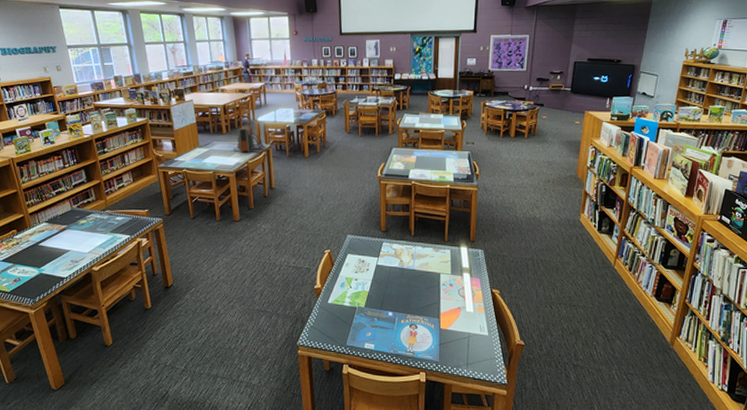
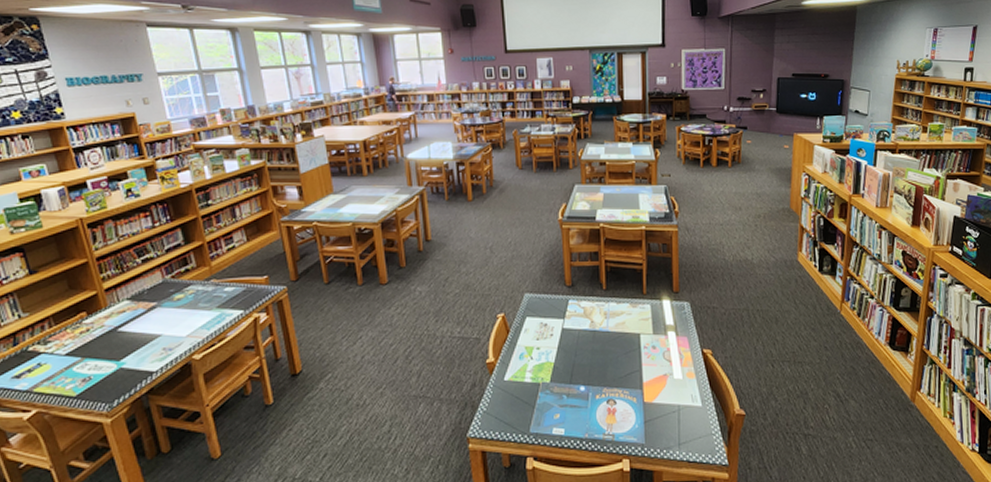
backpack: present [233,125,269,153] -> none [377,164,423,197]

